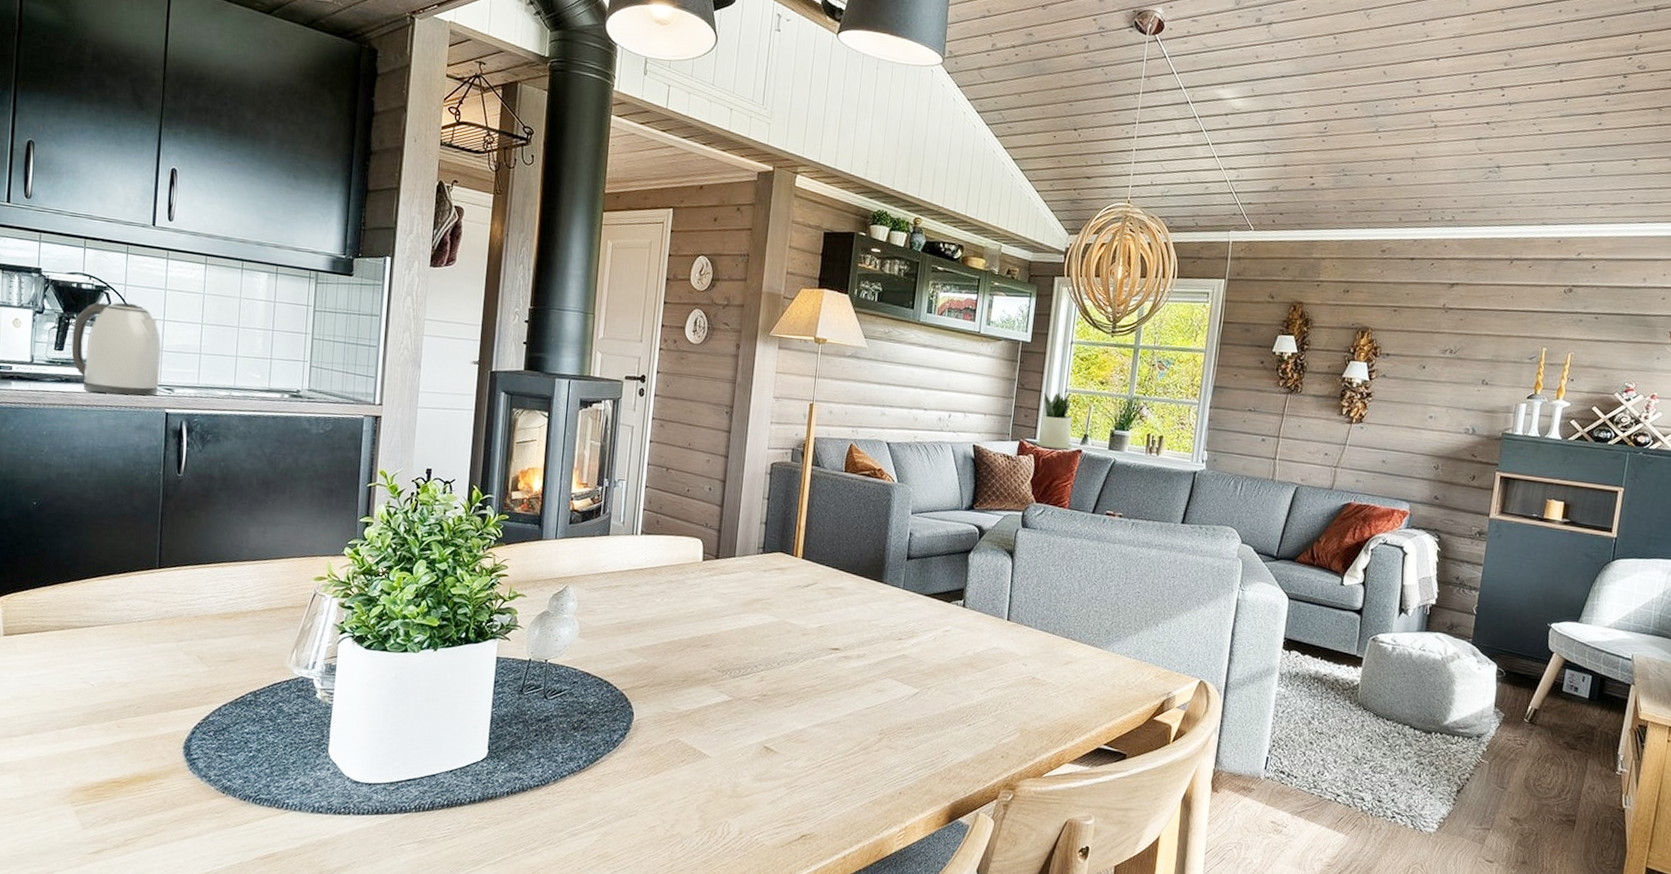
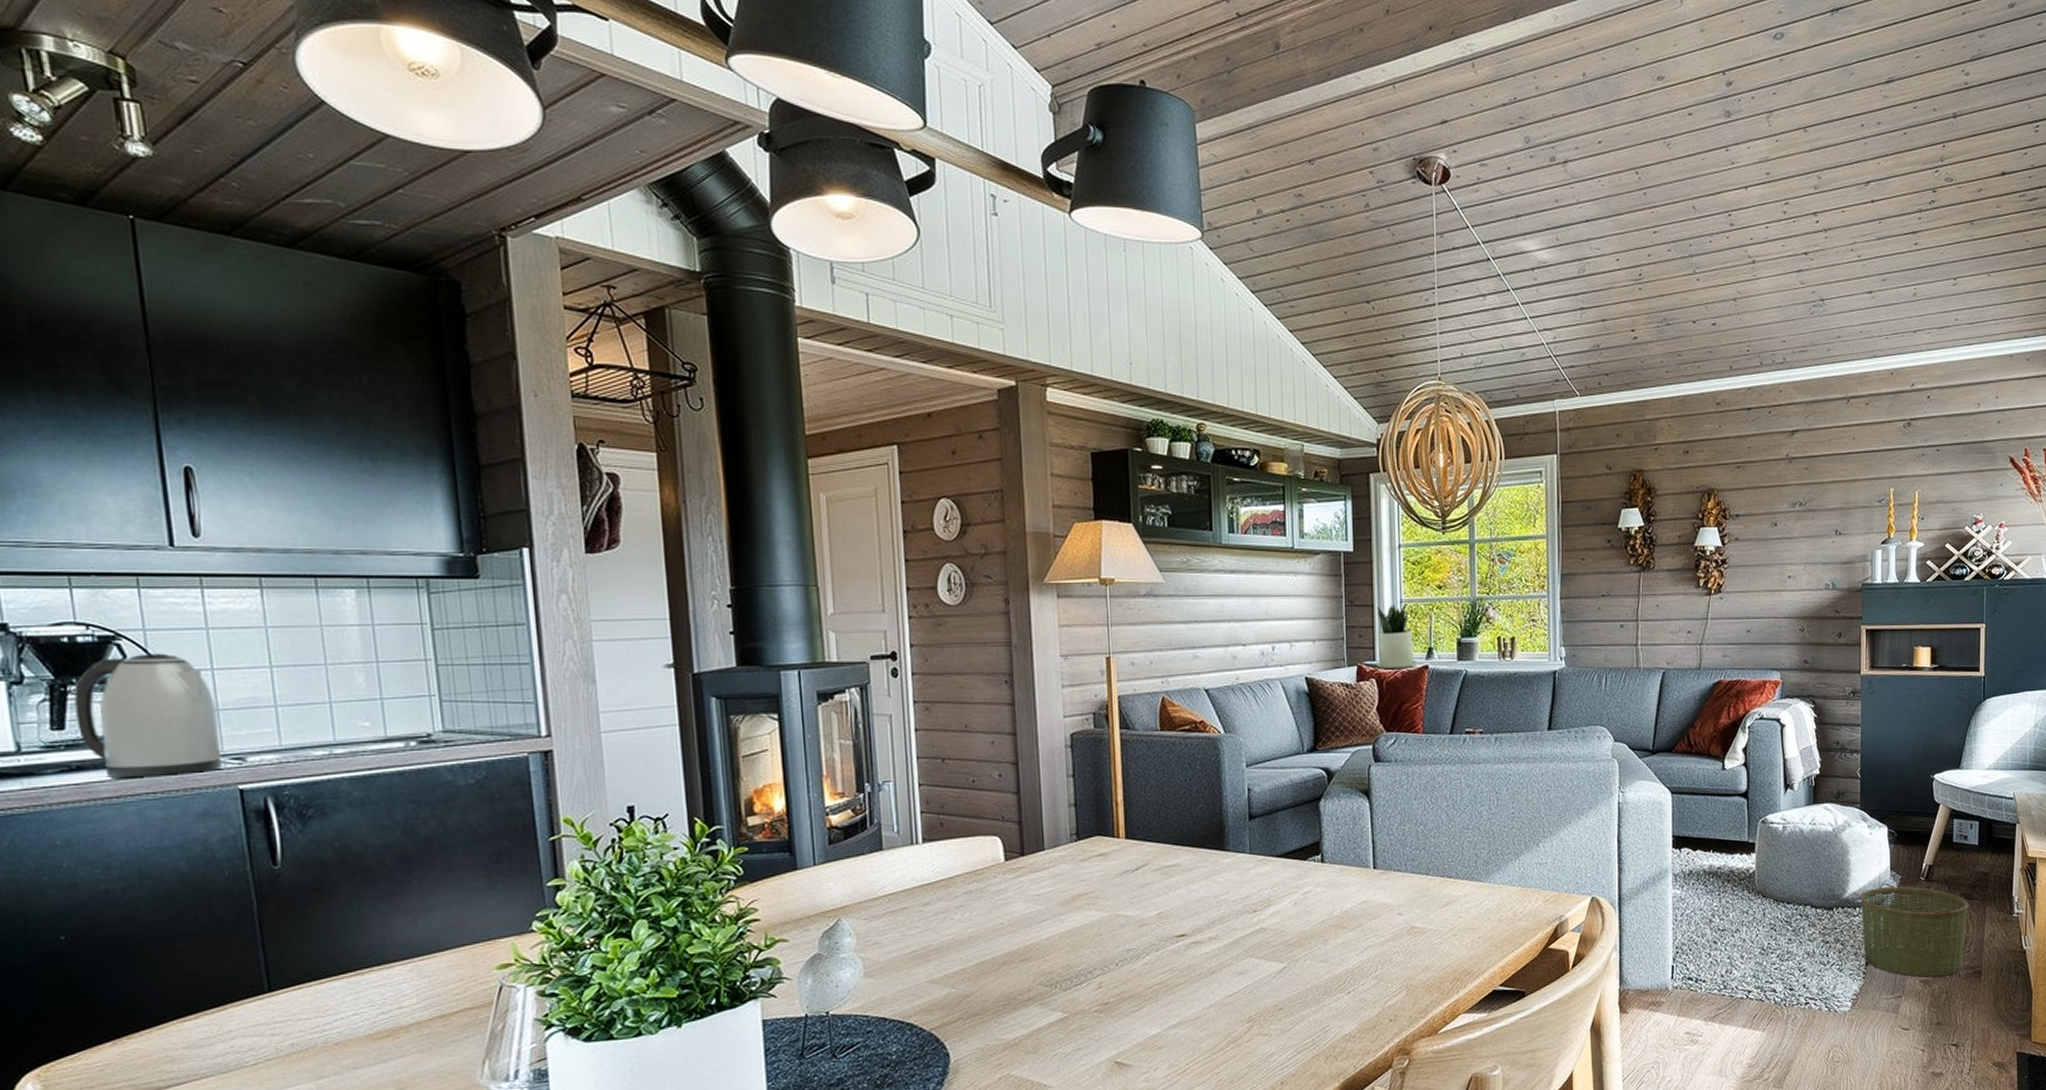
basket: none [1456,717,1571,819] -> present [1860,882,1969,977]

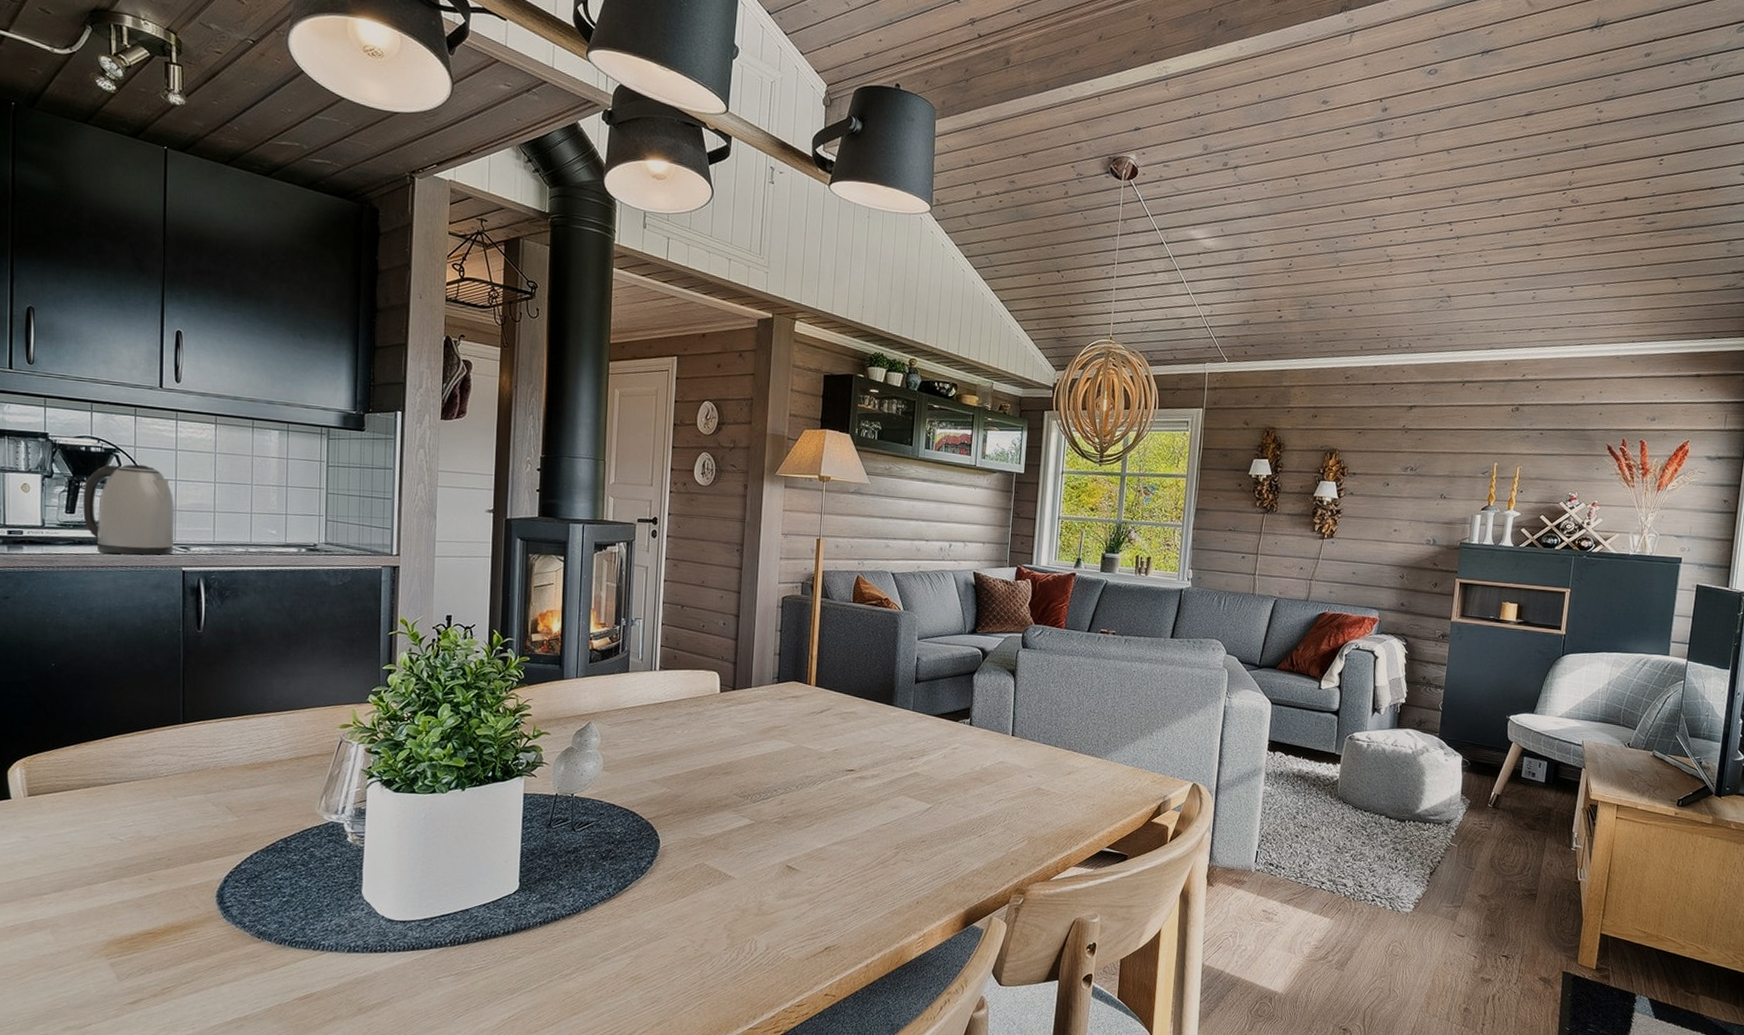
planter: present [1376,604,1418,670] -> none [1032,520,1068,574]
basket: present [1860,882,1969,977] -> none [1429,804,1531,894]

